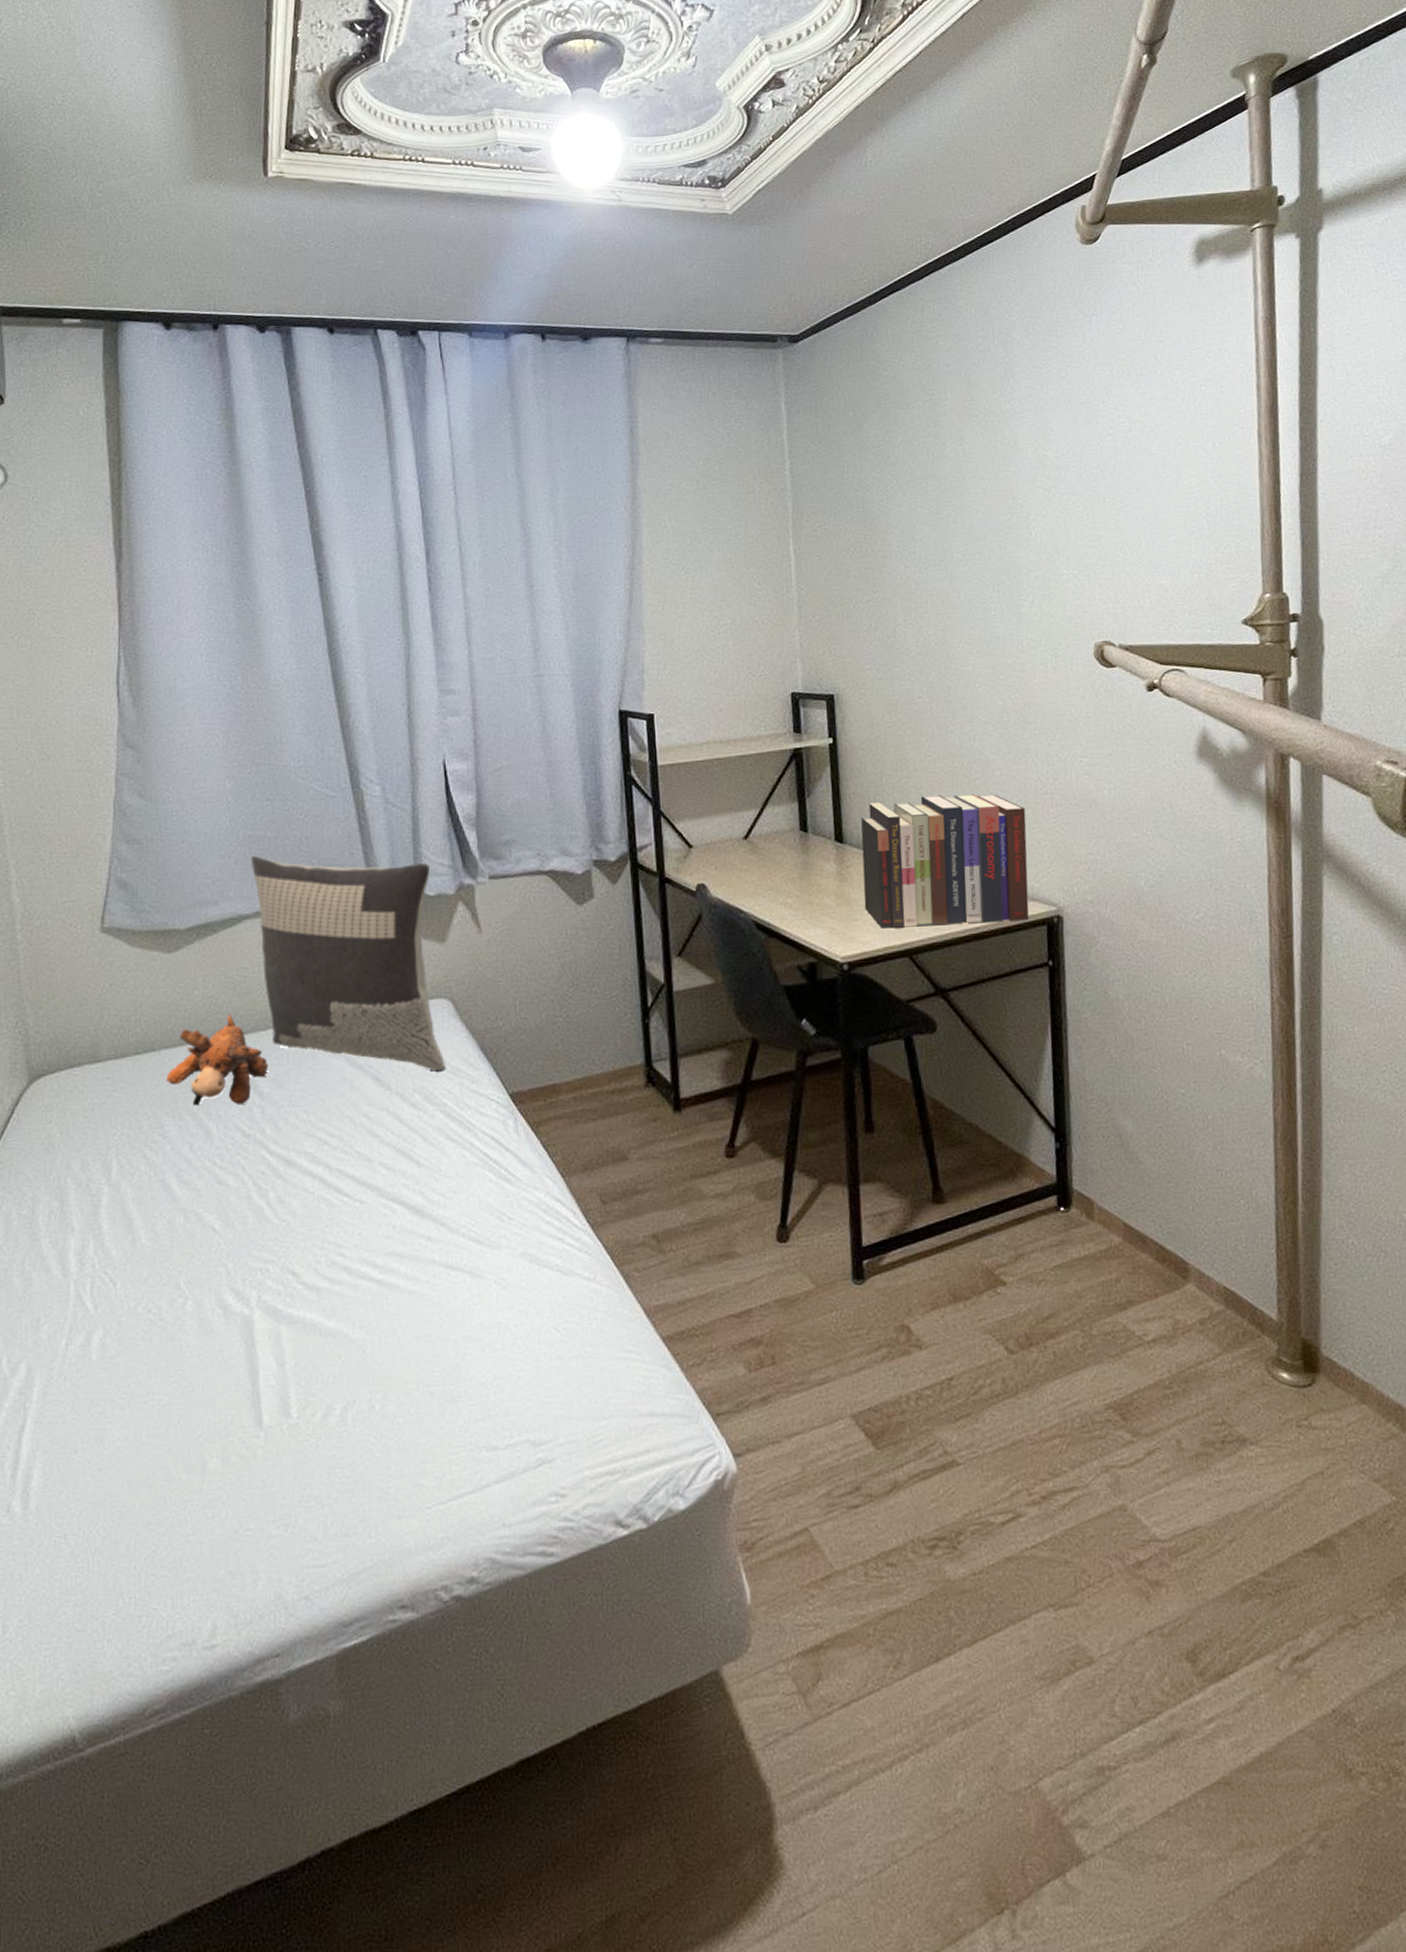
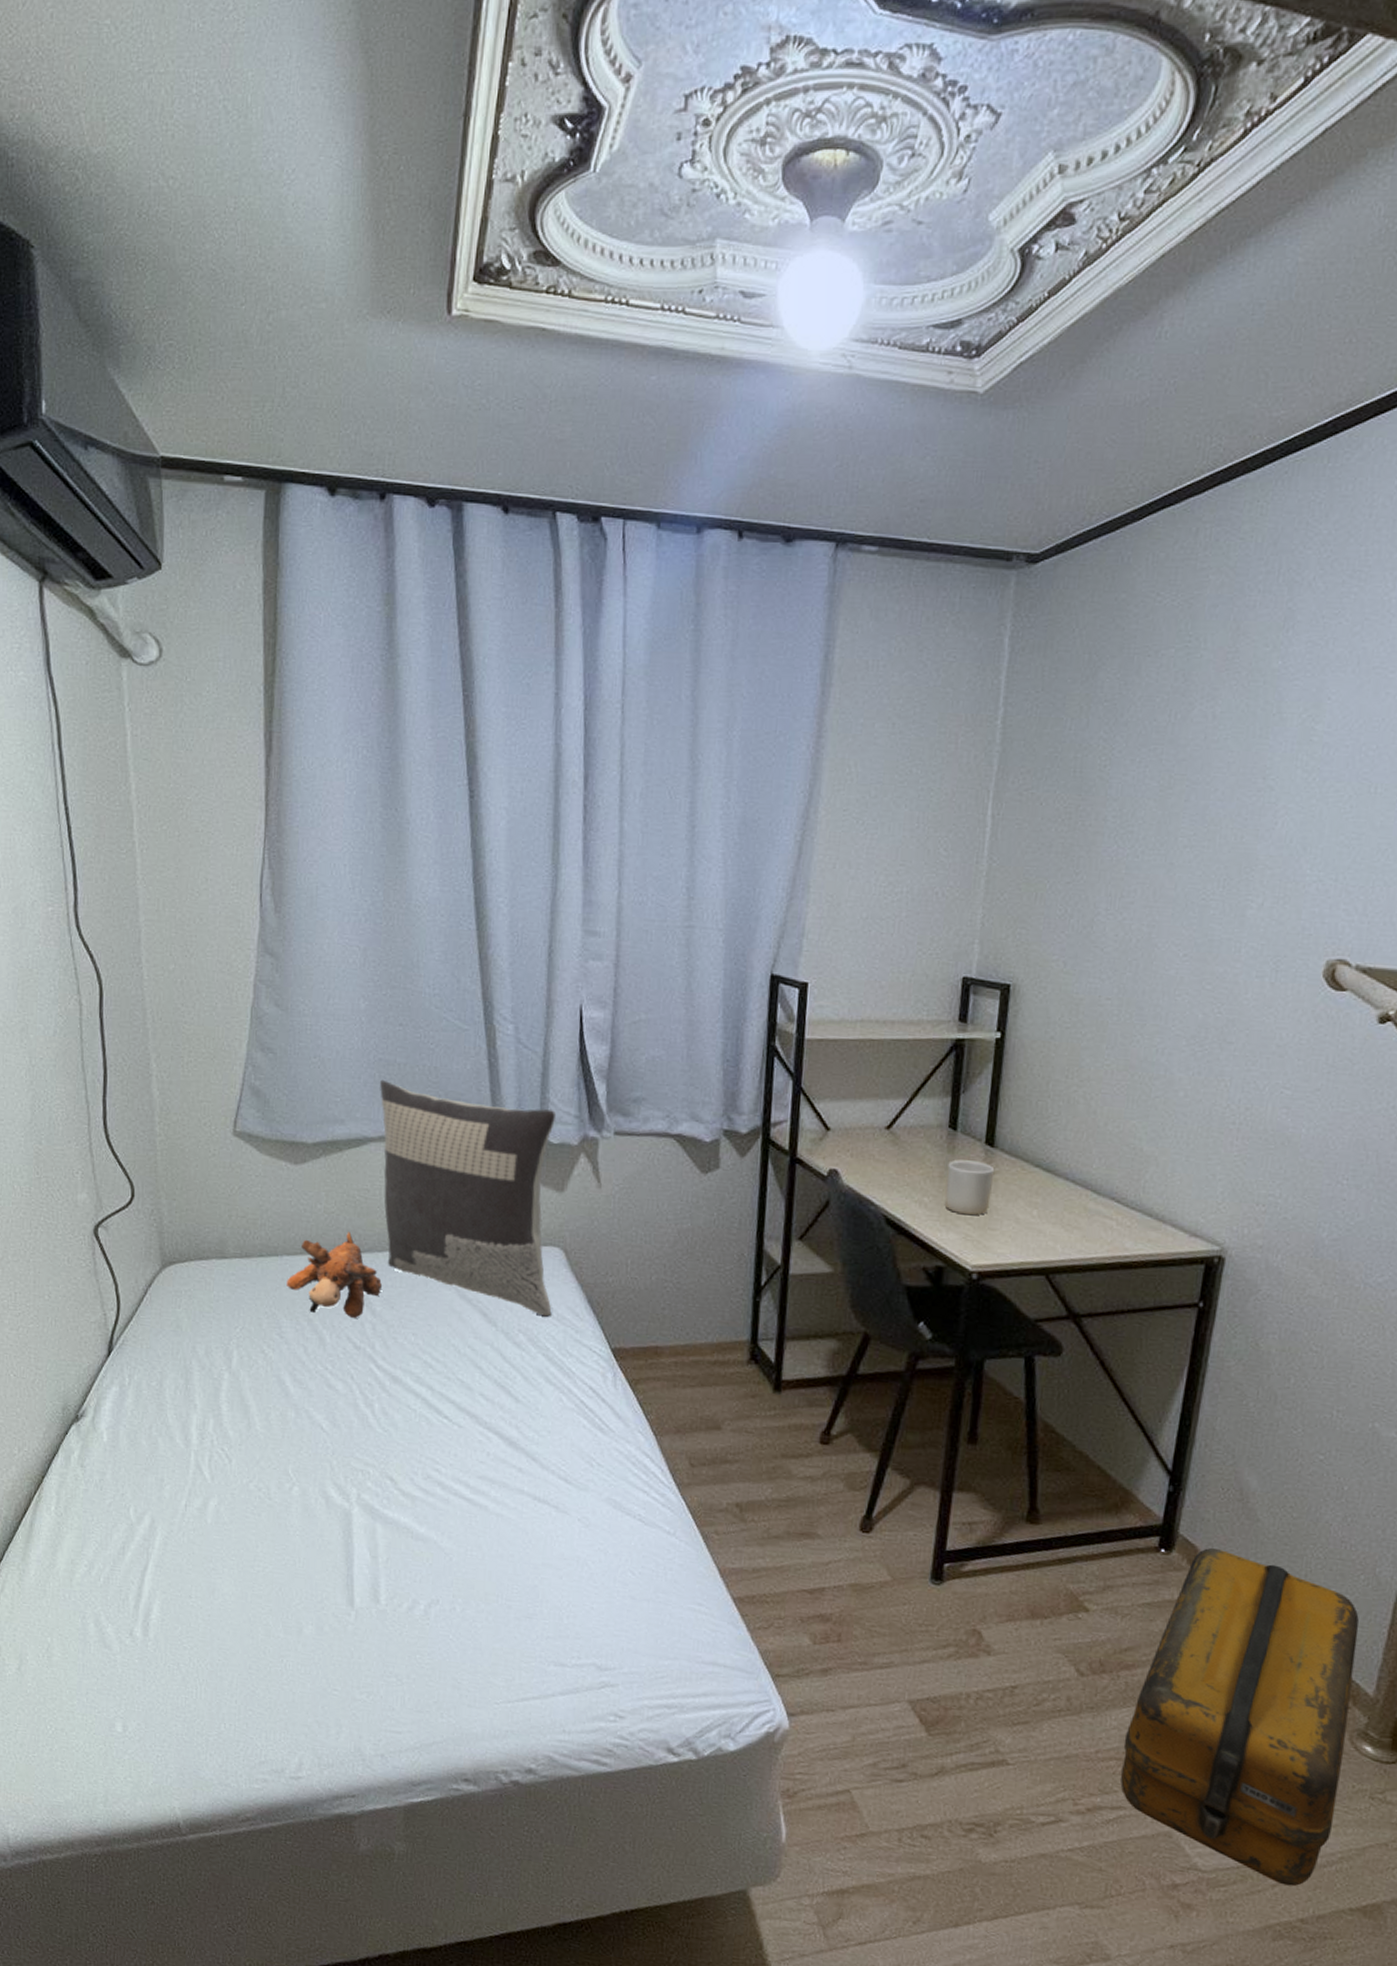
mug: none [805,858,848,910] -> present [944,1160,995,1216]
books: present [861,794,1029,929] -> none [1005,1108,1206,1256]
suitcase: none [1063,1198,1271,1539] -> present [1120,1548,1359,1887]

